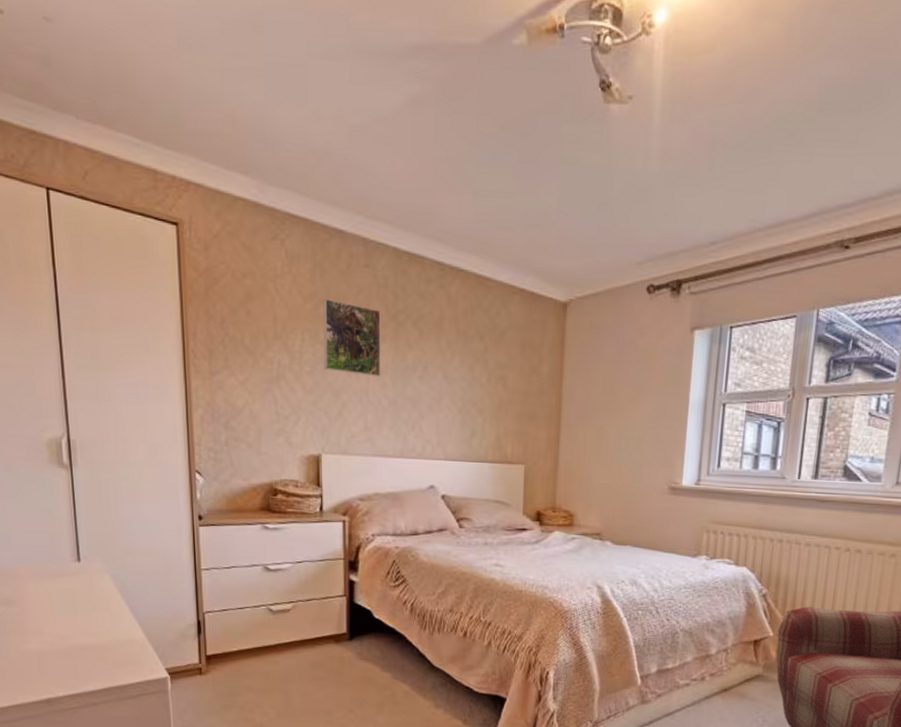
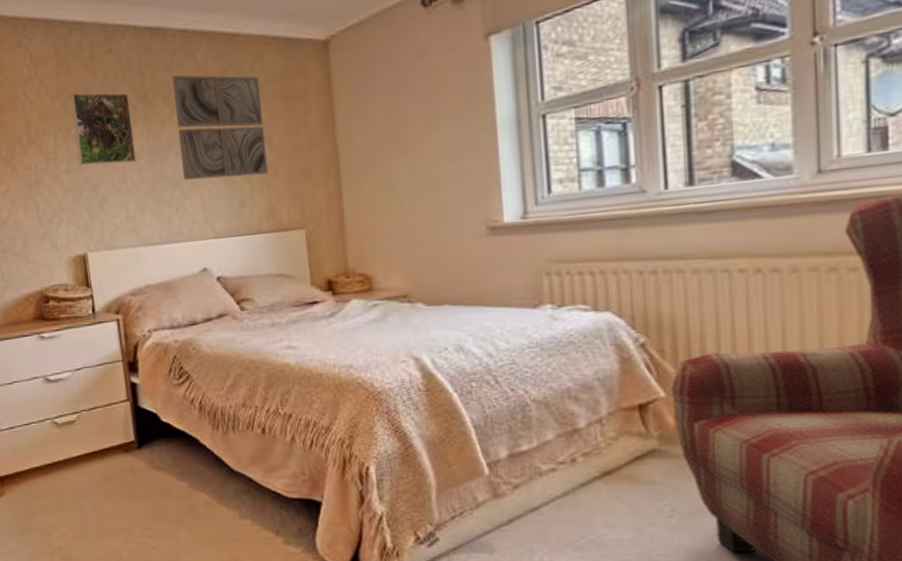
wall art: none [423,304,503,411] -> present [172,75,268,180]

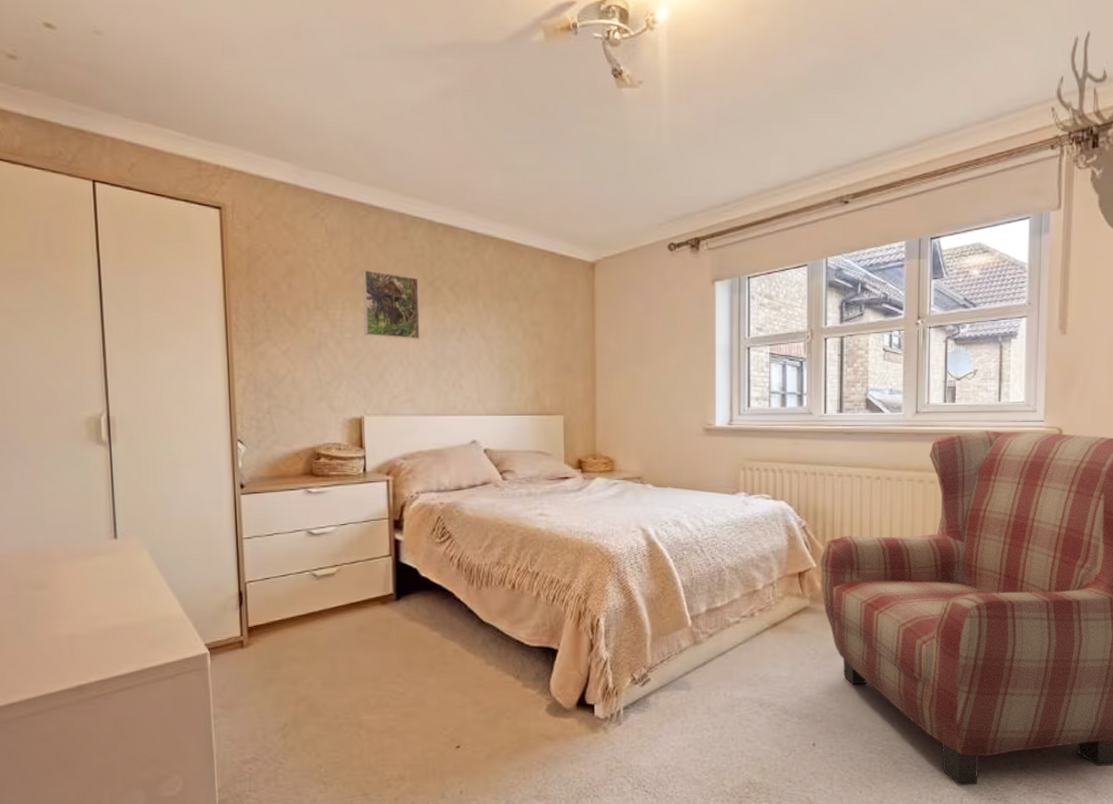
wall art: present [172,75,268,180] -> none [460,270,537,366]

